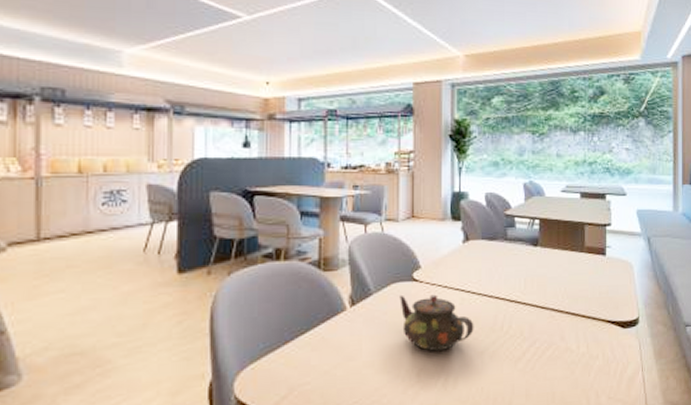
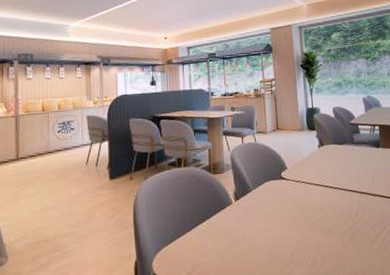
teapot: present [400,294,474,352] -> none [272,189,334,236]

